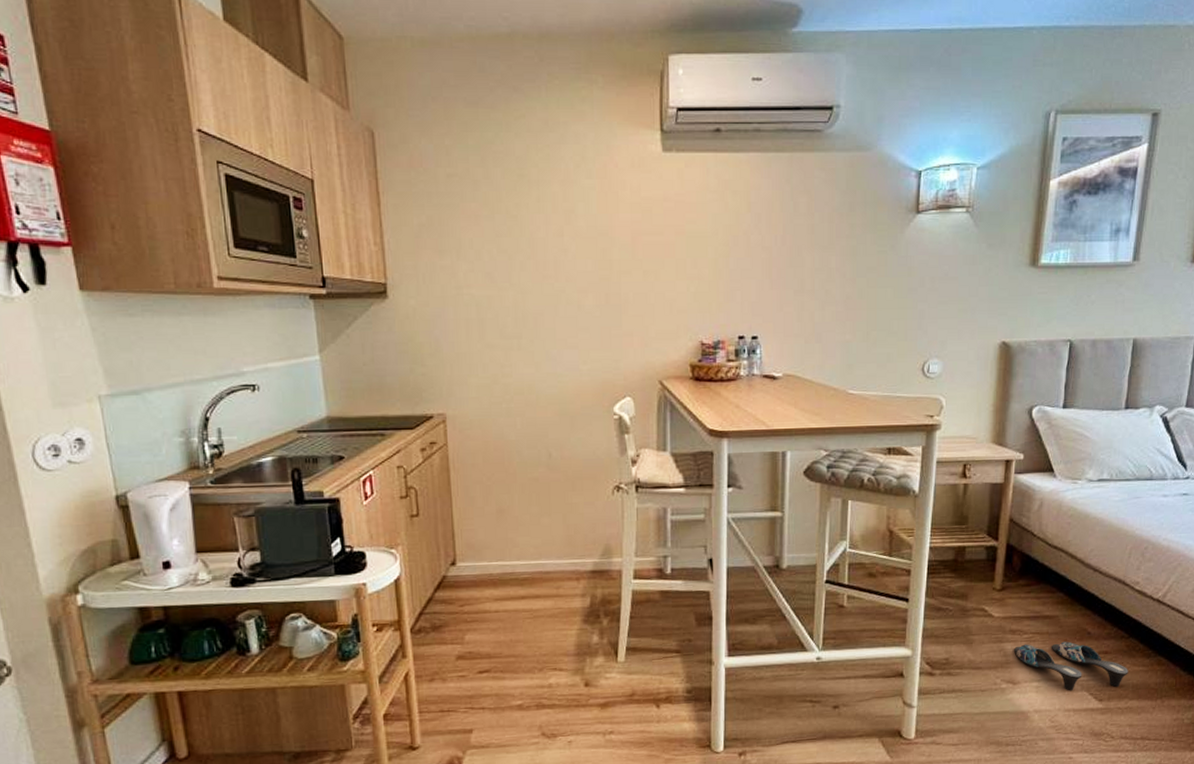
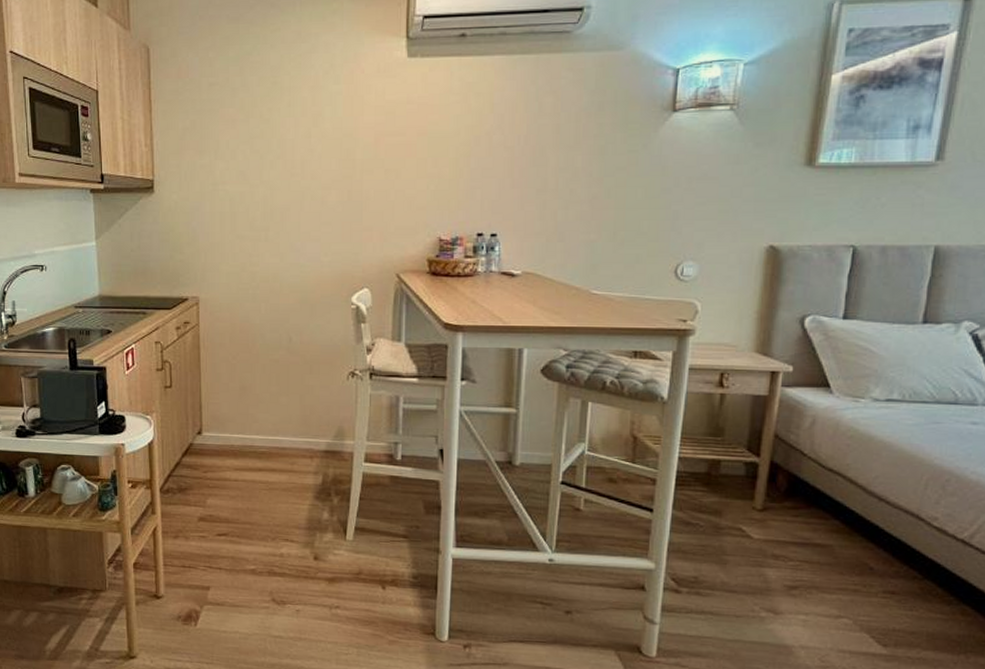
slippers: present [1014,641,1128,691] -> none [777,572,922,634]

